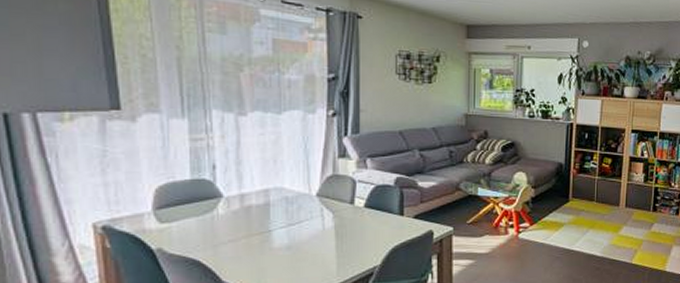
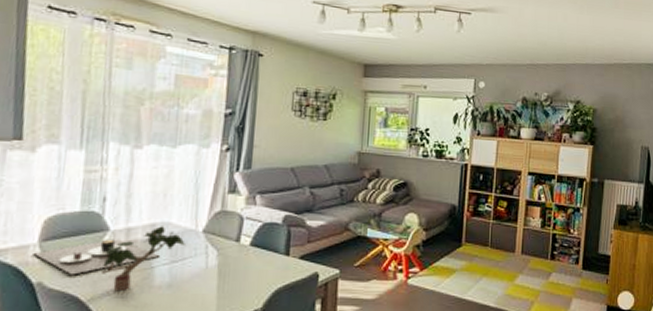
place setting: none [148,205,275,241] -> present [33,239,159,275]
potted plant: none [221,191,300,253] -> present [102,226,185,290]

